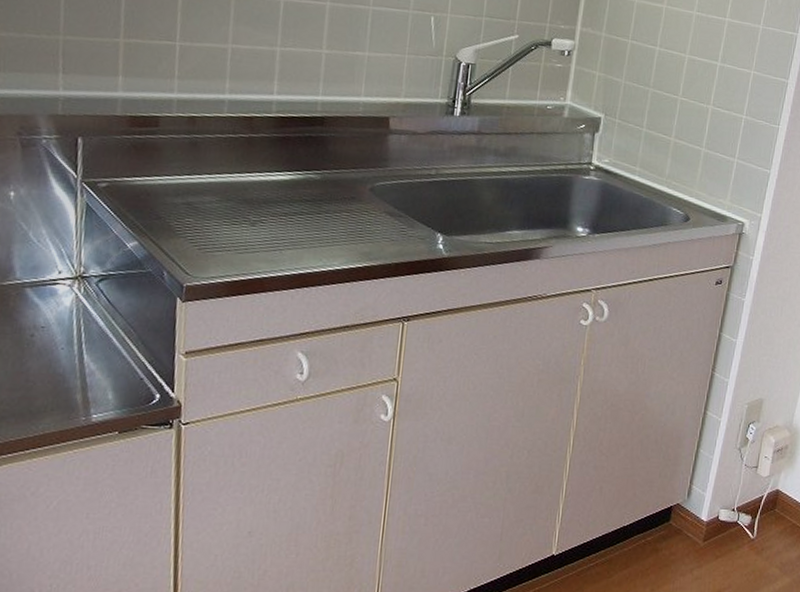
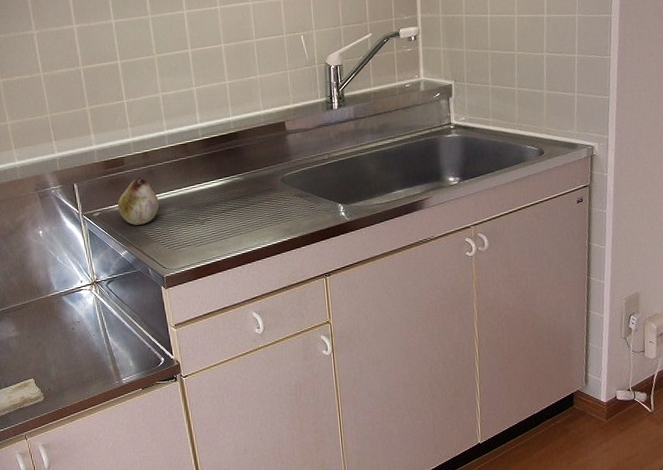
fruit: none [136,147,199,211] -> present [117,177,160,225]

